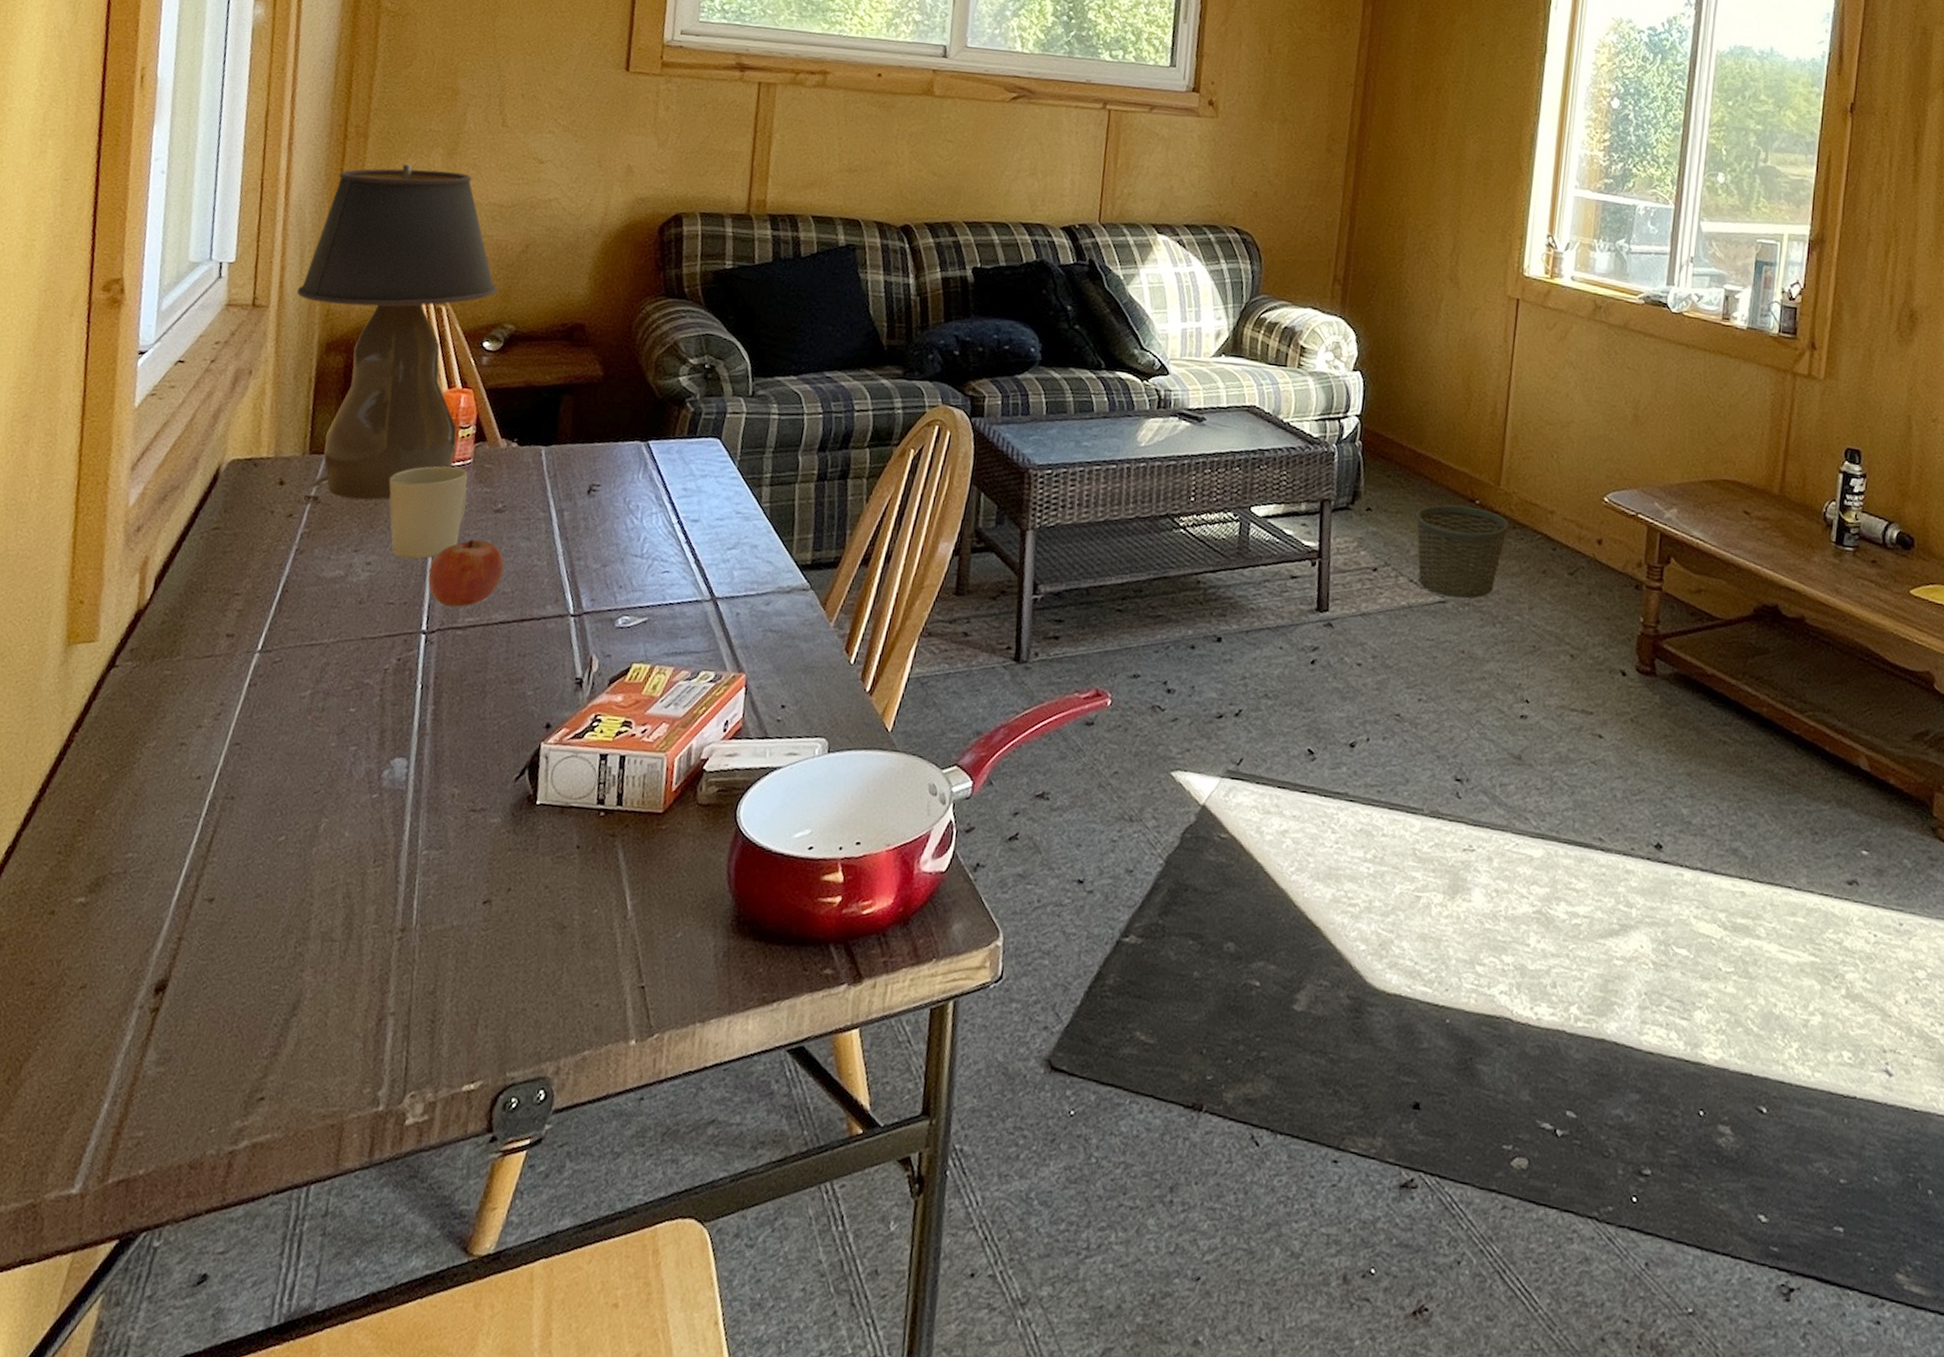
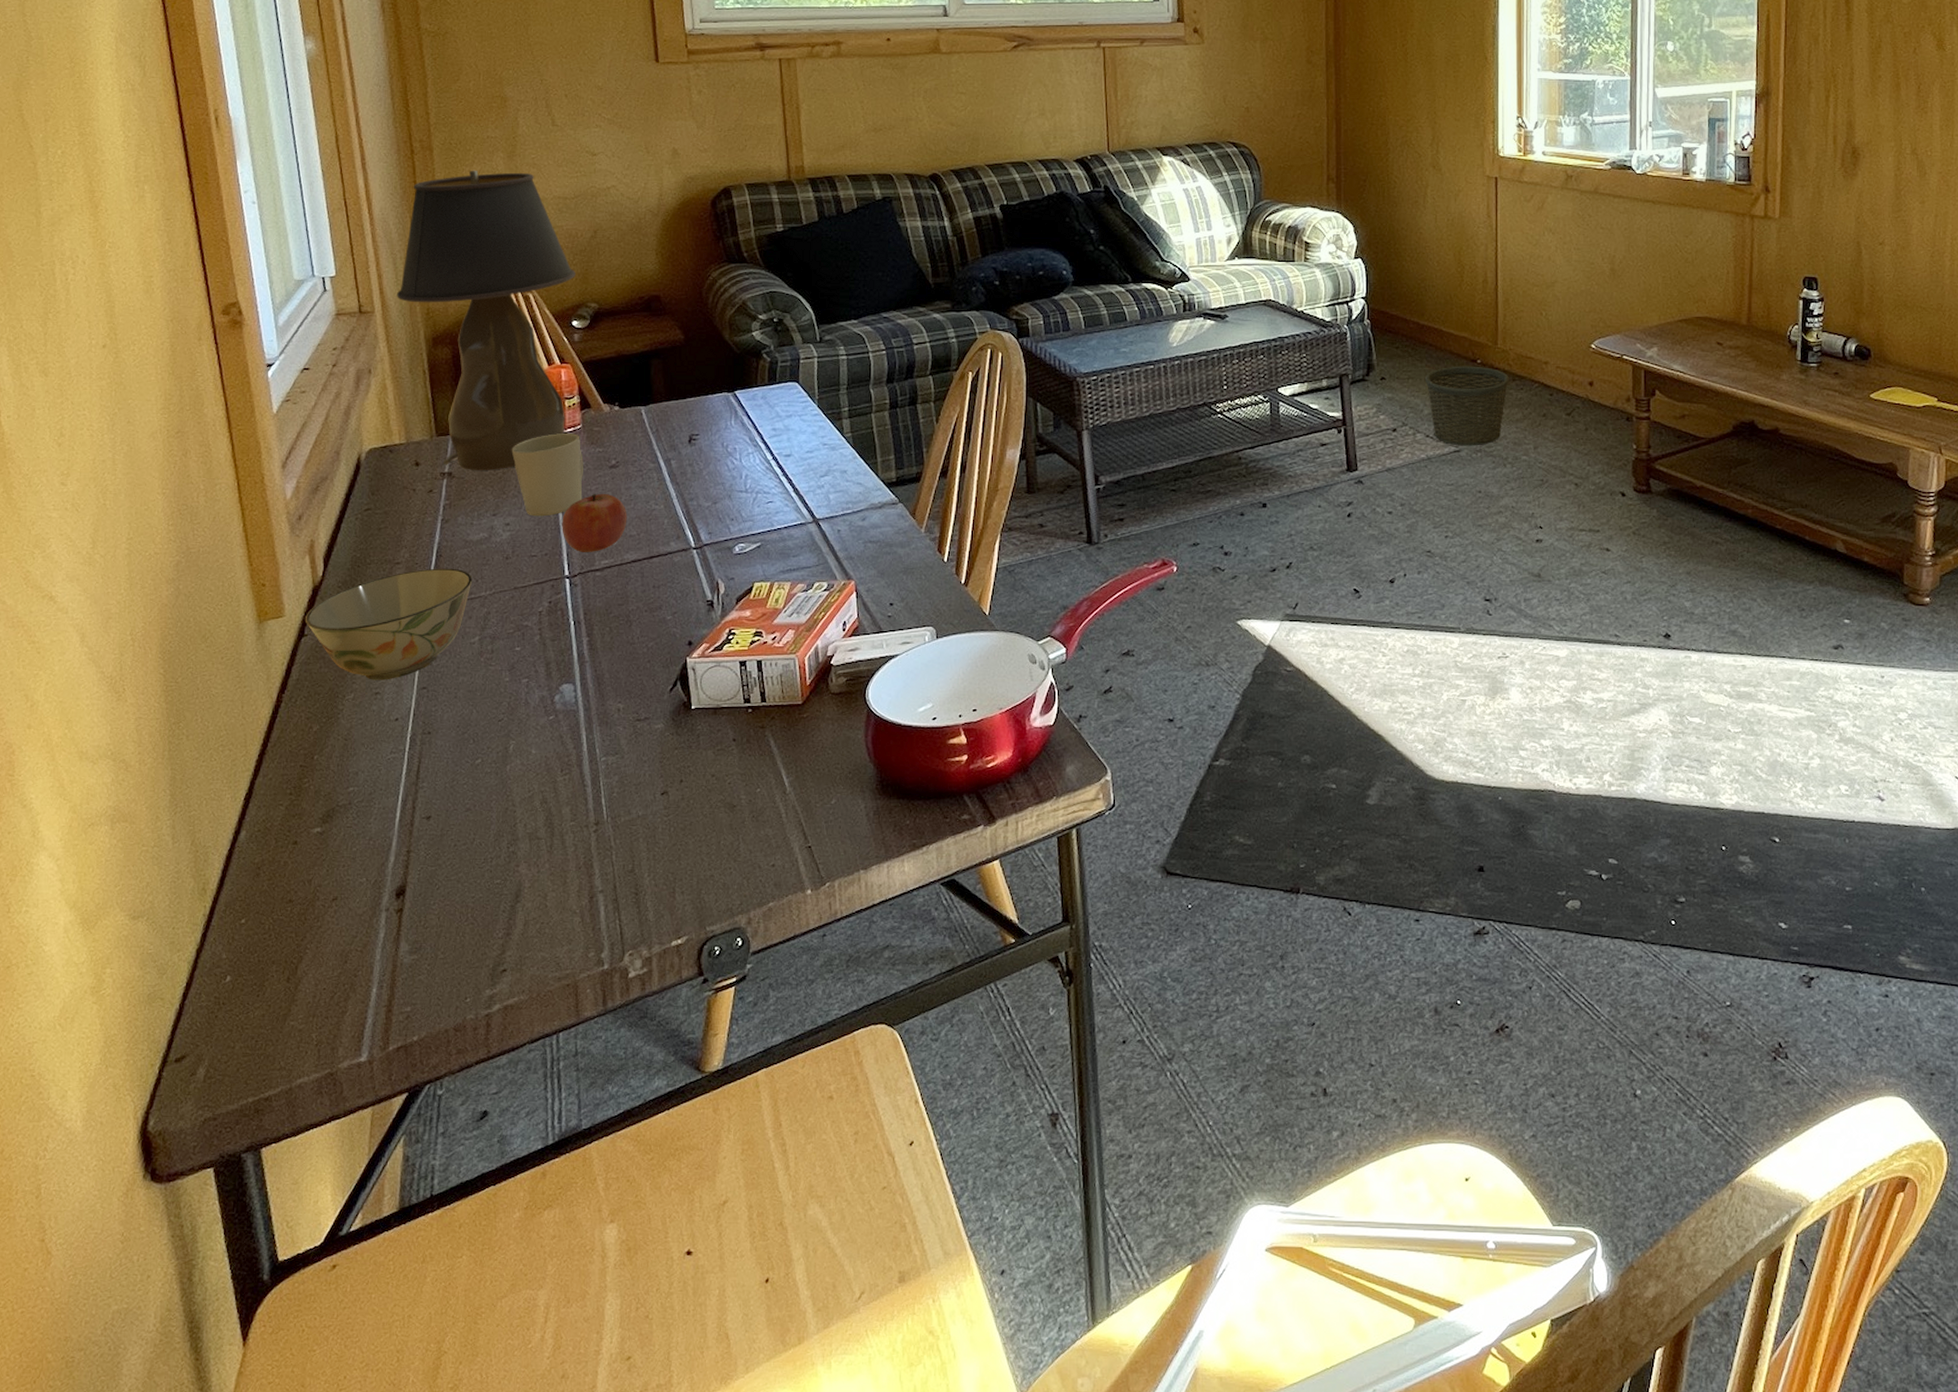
soup bowl: none [119,604,317,730] -> present [305,568,473,680]

